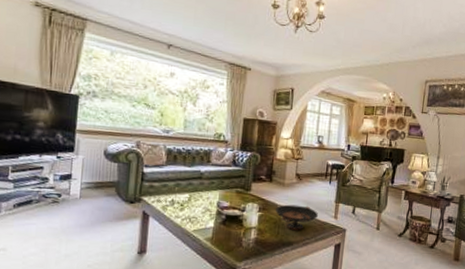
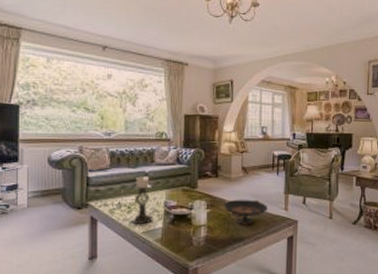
candle holder: none [183,174,206,222] -> present [131,175,153,224]

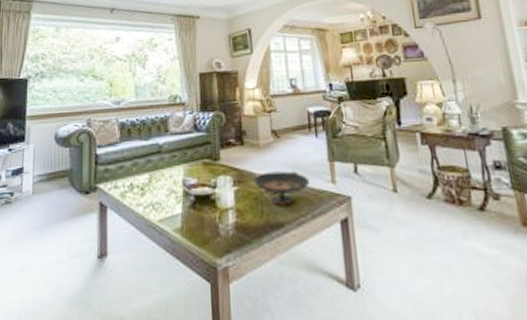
candle holder: present [131,175,153,224] -> none [146,148,171,210]

